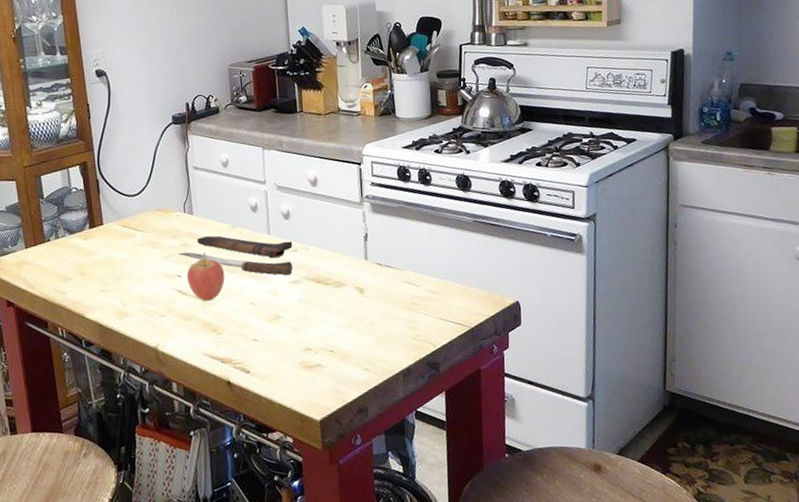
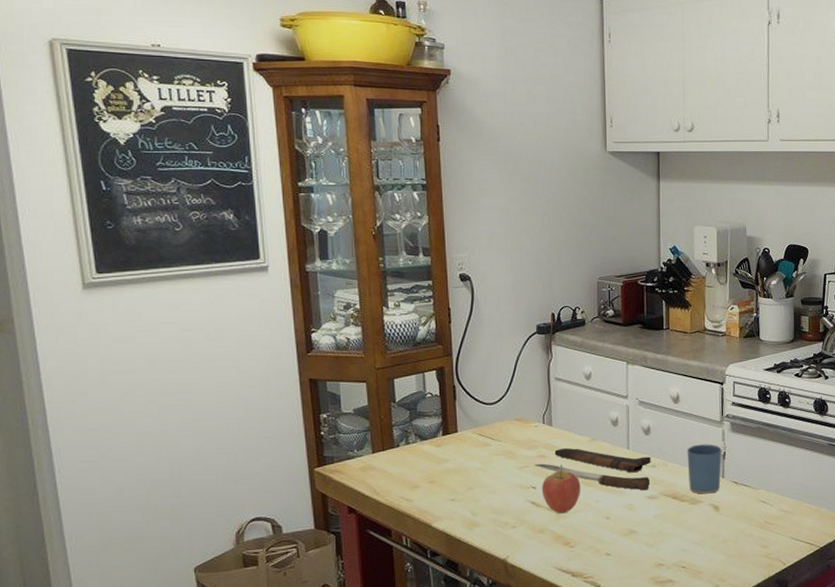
mug: none [328,226,364,277] -> present [687,444,722,494]

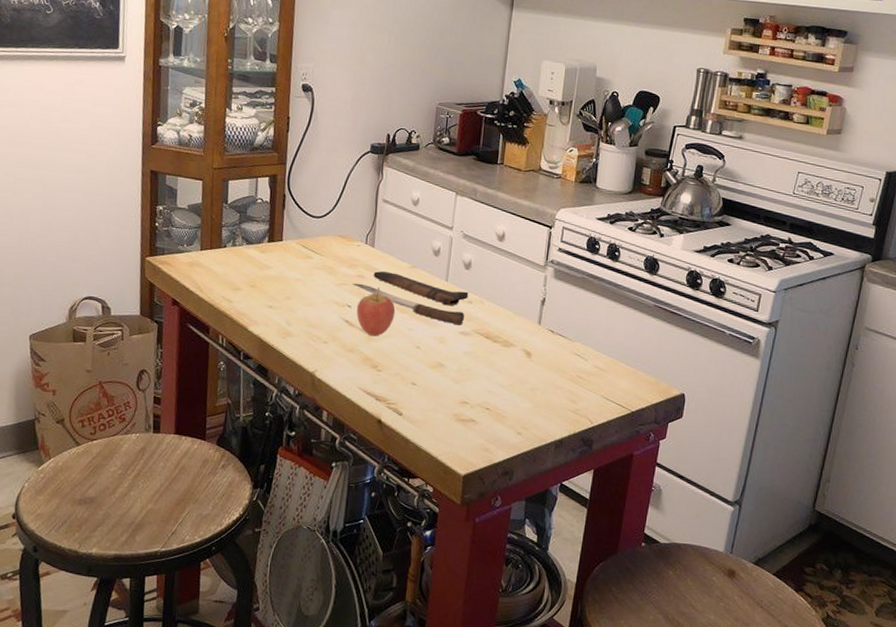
mug: present [687,444,722,494] -> none [503,286,542,339]

